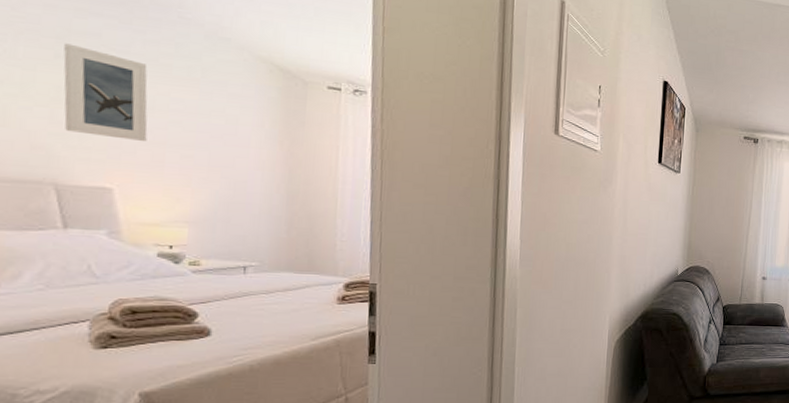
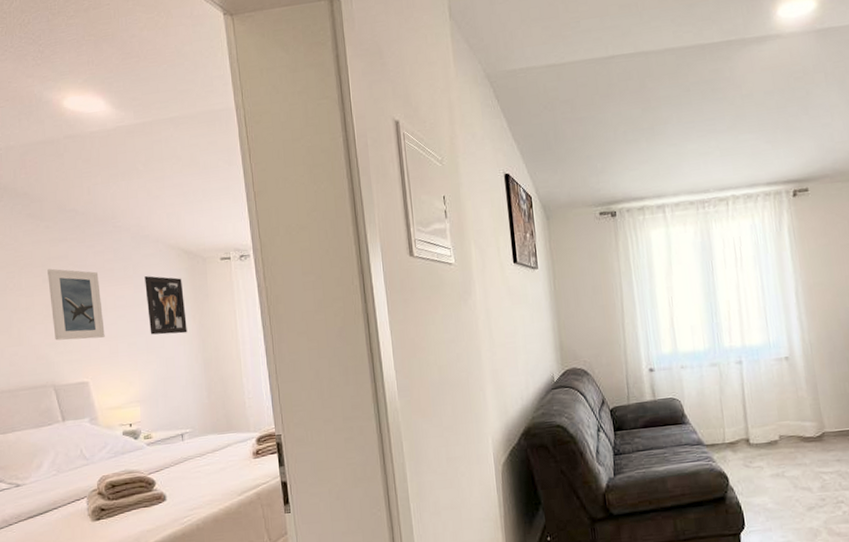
wall art: none [216,84,271,158] -> present [145,276,187,335]

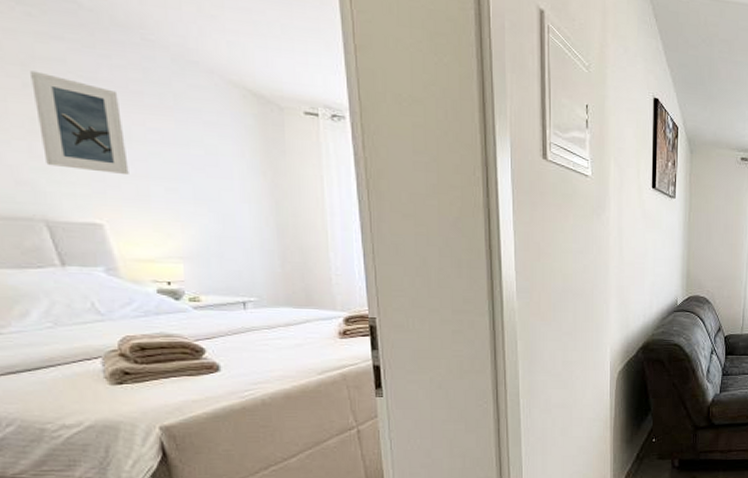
wall art: present [145,276,187,335] -> none [192,112,254,190]

